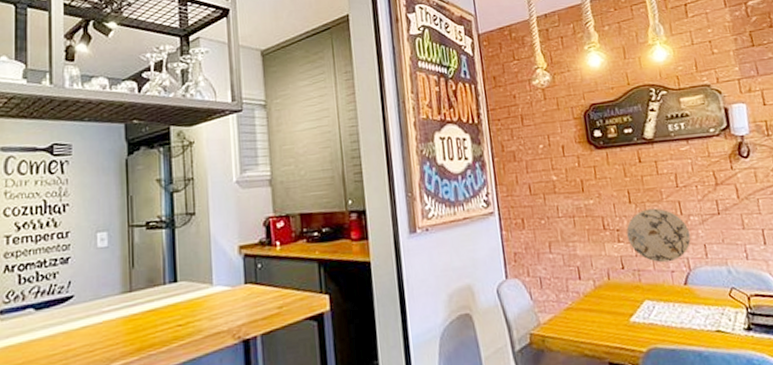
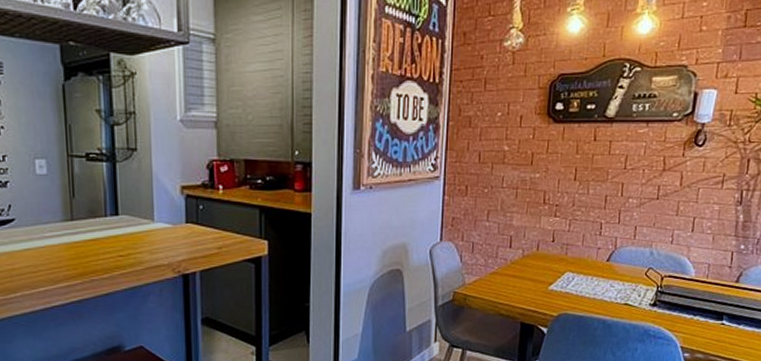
decorative plate: present [626,208,691,263] -> none [564,187,626,240]

